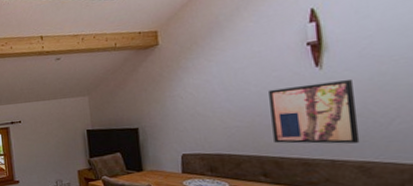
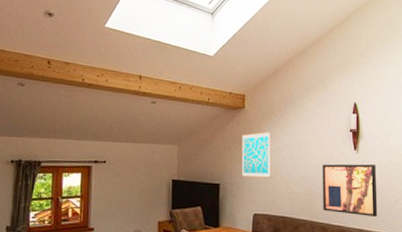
wall art: none [158,65,199,118] -> present [241,132,271,178]

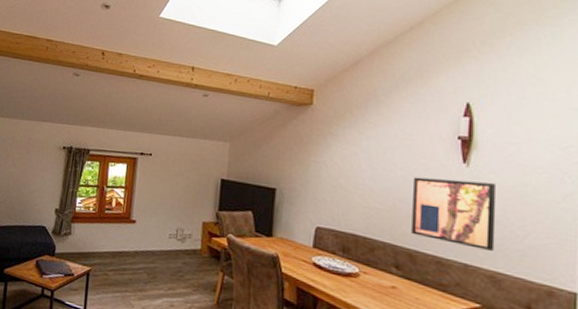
wall art: present [241,132,271,178] -> none [304,133,344,188]

